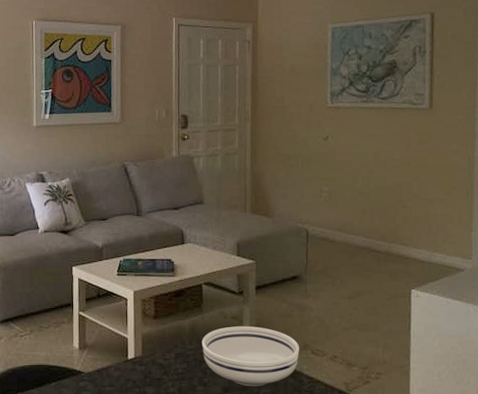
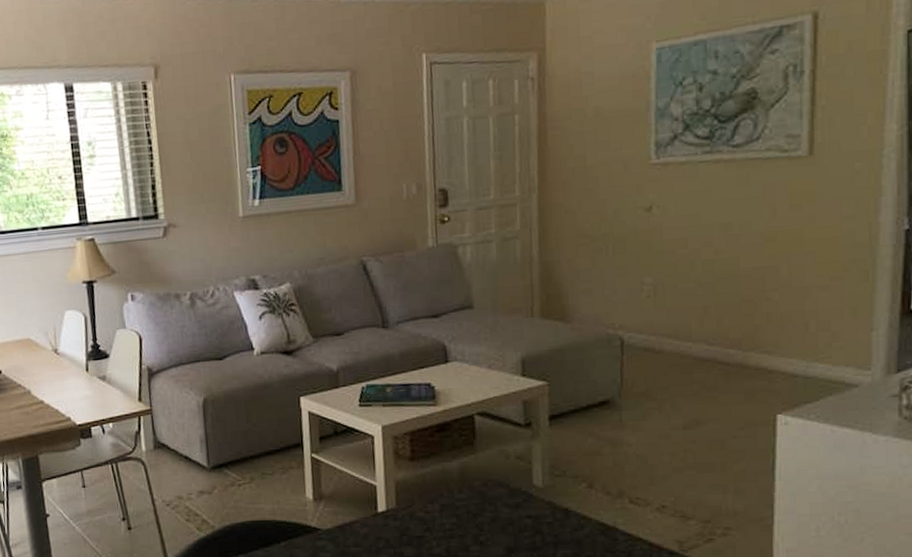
bowl: present [201,326,300,387] -> none [475,468,613,547]

